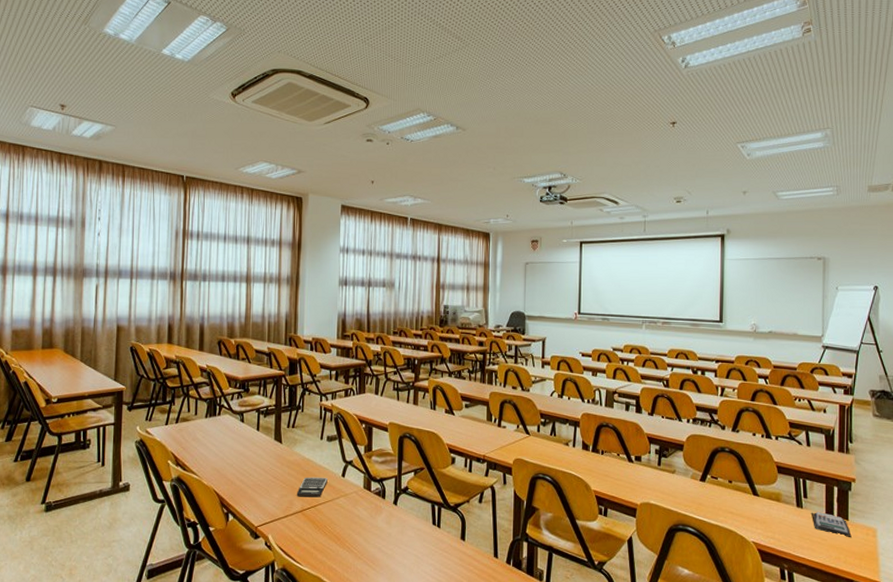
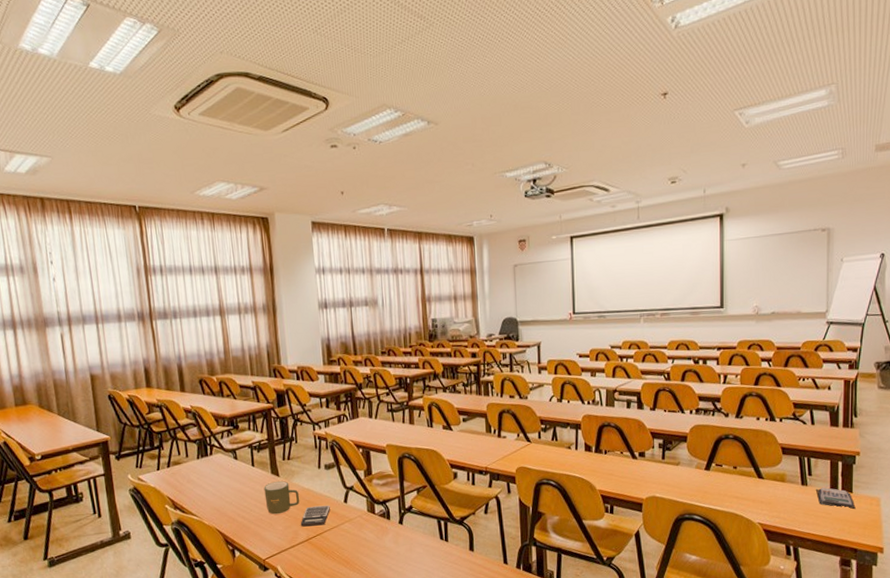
mug: none [265,448,299,483] -> present [264,481,300,516]

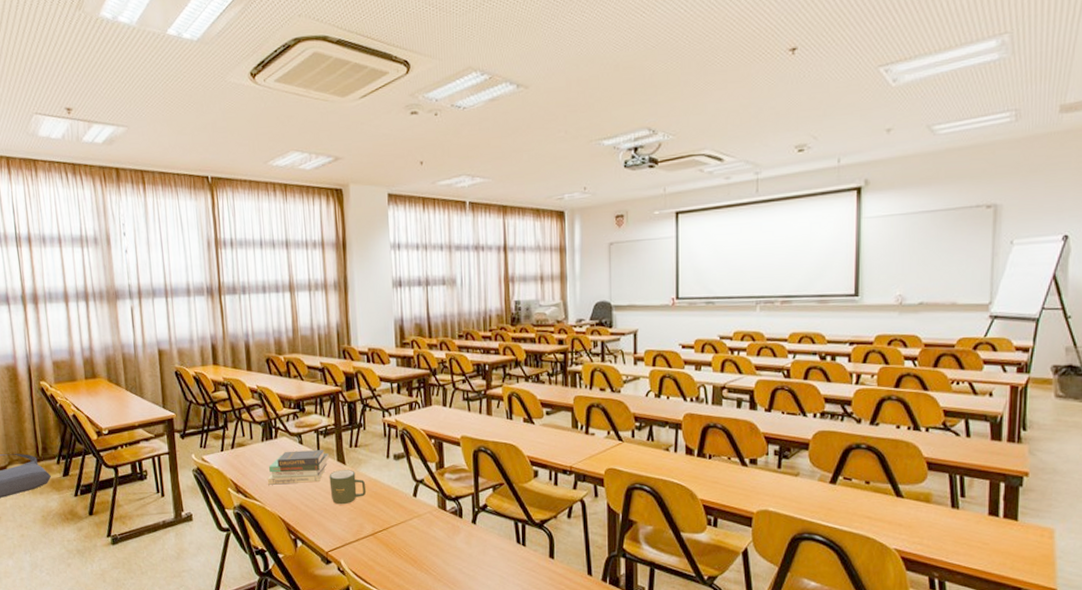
books: none [203,464,263,500] -> present [267,450,329,485]
calculator: present [300,505,330,527] -> none [366,498,398,520]
calculator: present [815,487,856,510] -> none [969,511,1021,541]

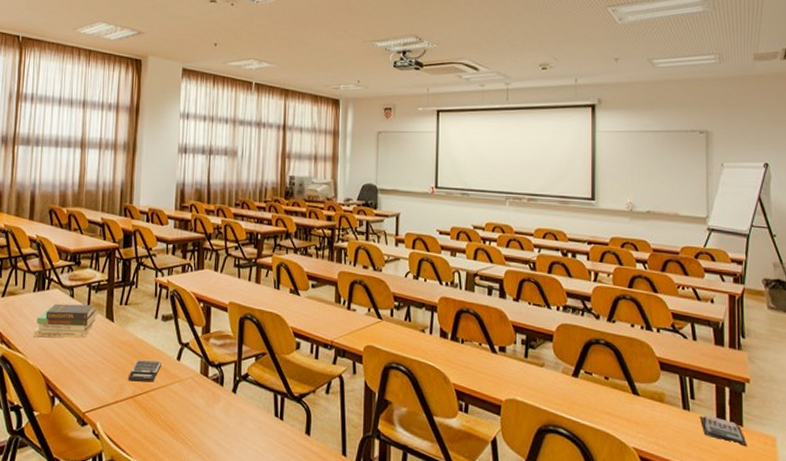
mug: present [329,470,367,506] -> none [95,327,132,365]
calculator: none [366,498,398,520] -> present [128,359,162,382]
calculator: none [969,511,1021,541] -> present [699,415,747,447]

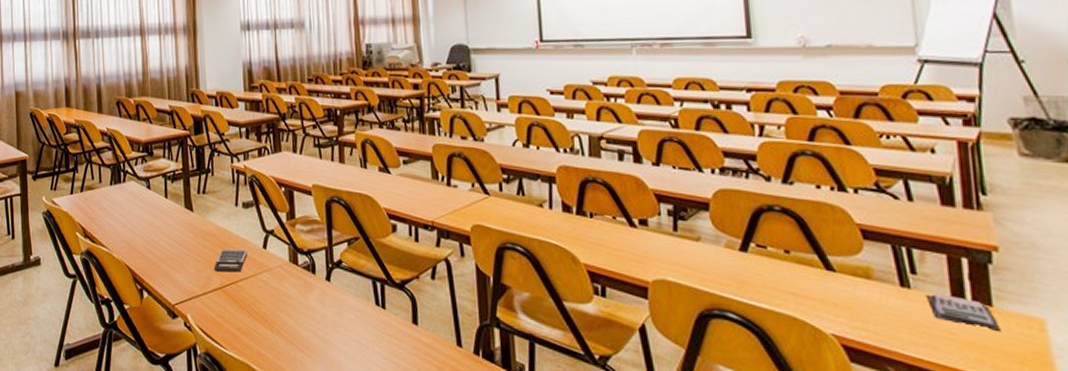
books: present [33,303,98,338] -> none [114,196,177,231]

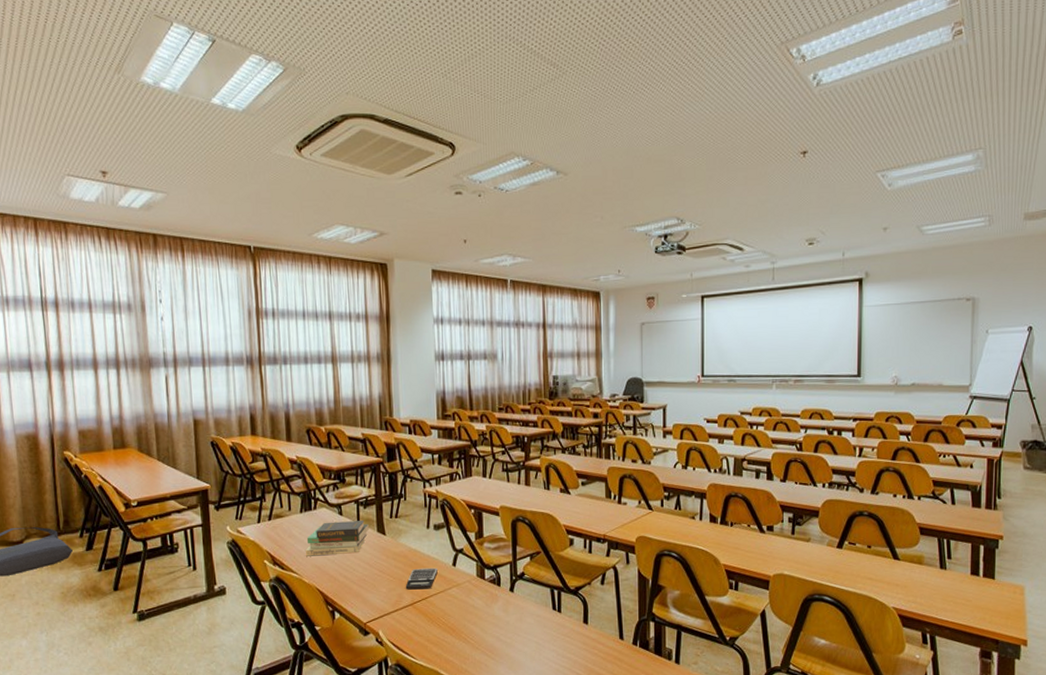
books: none [114,196,177,231] -> present [305,521,369,556]
calculator: present [925,292,1001,333] -> none [955,572,998,598]

